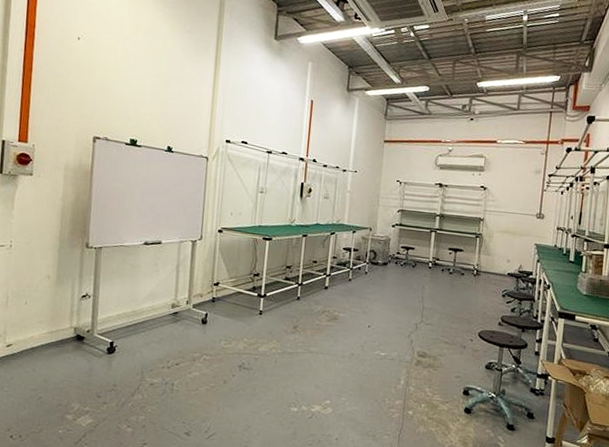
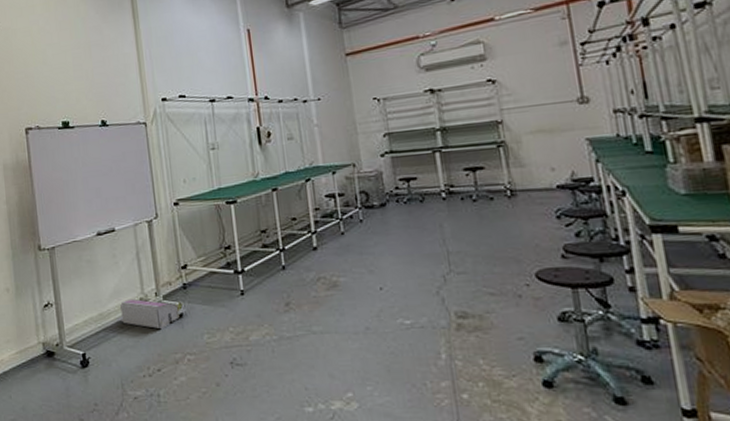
architectural model: none [146,303,211,332] -> present [115,299,186,330]

